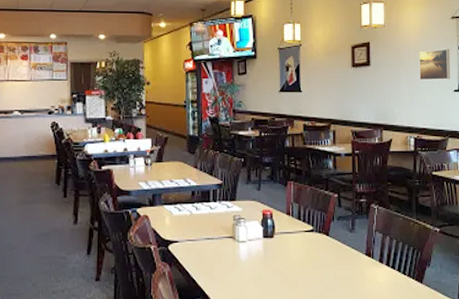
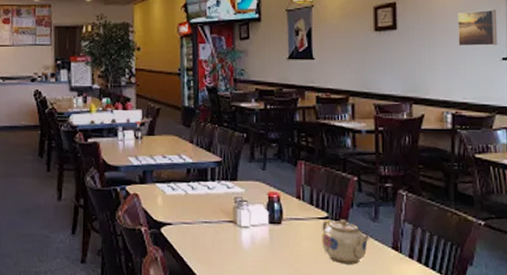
teapot: none [308,232,348,270] -> present [322,219,371,265]

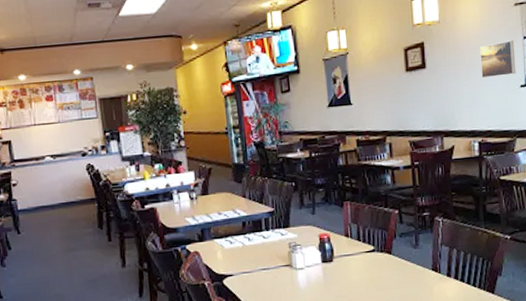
teapot: present [322,219,371,265] -> none [369,250,413,290]

